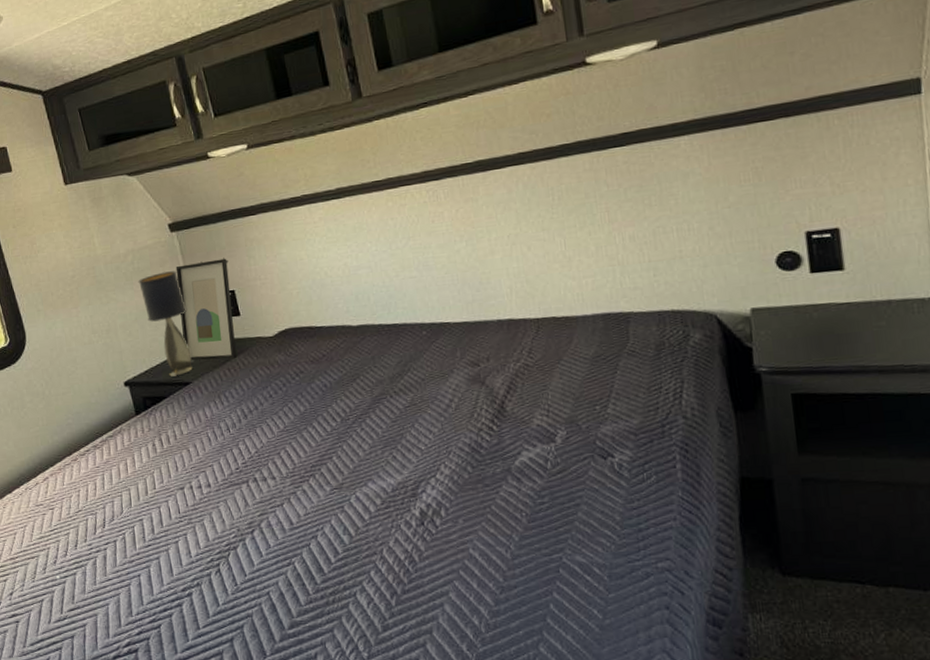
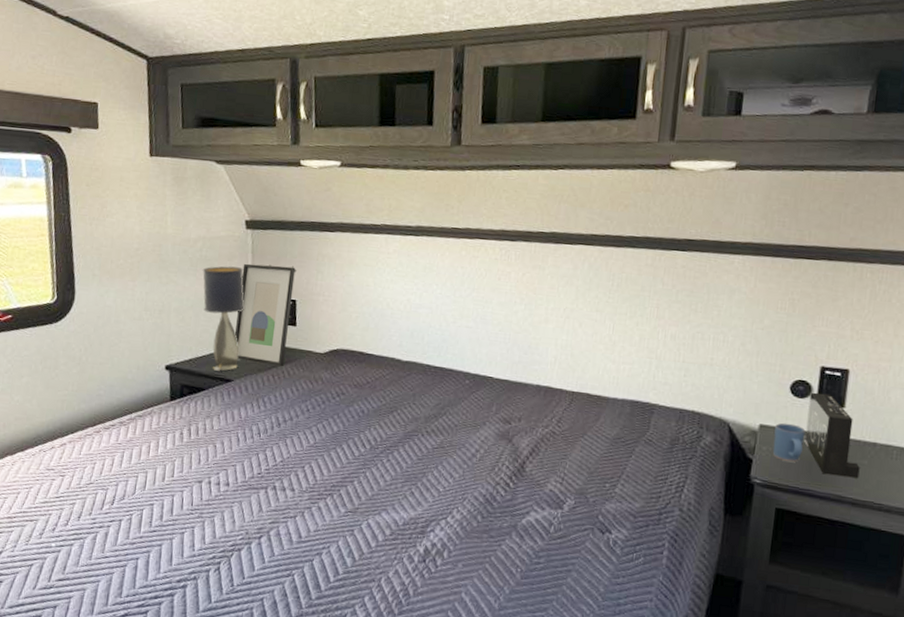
mug: none [769,300,807,342] -> present [772,423,806,462]
alarm clock: none [800,259,880,347] -> present [805,392,860,479]

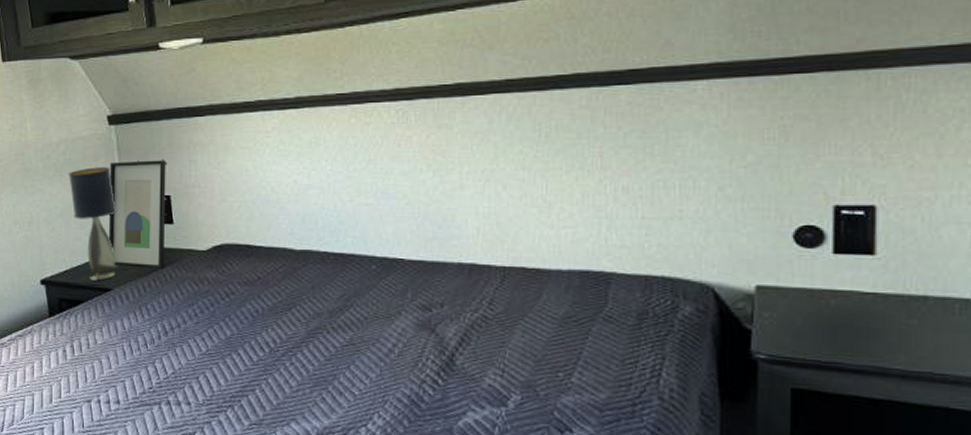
mug: present [772,423,806,462] -> none [778,281,822,329]
alarm clock: present [805,392,860,479] -> none [822,239,907,344]

